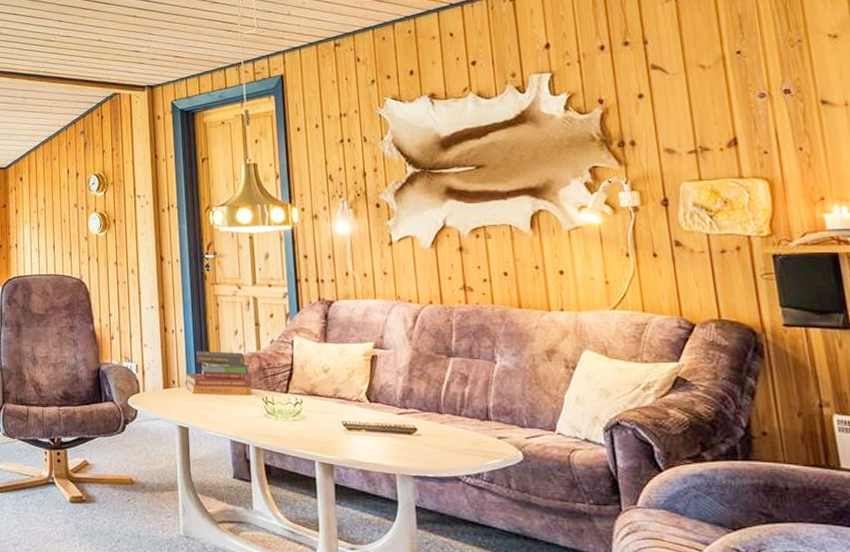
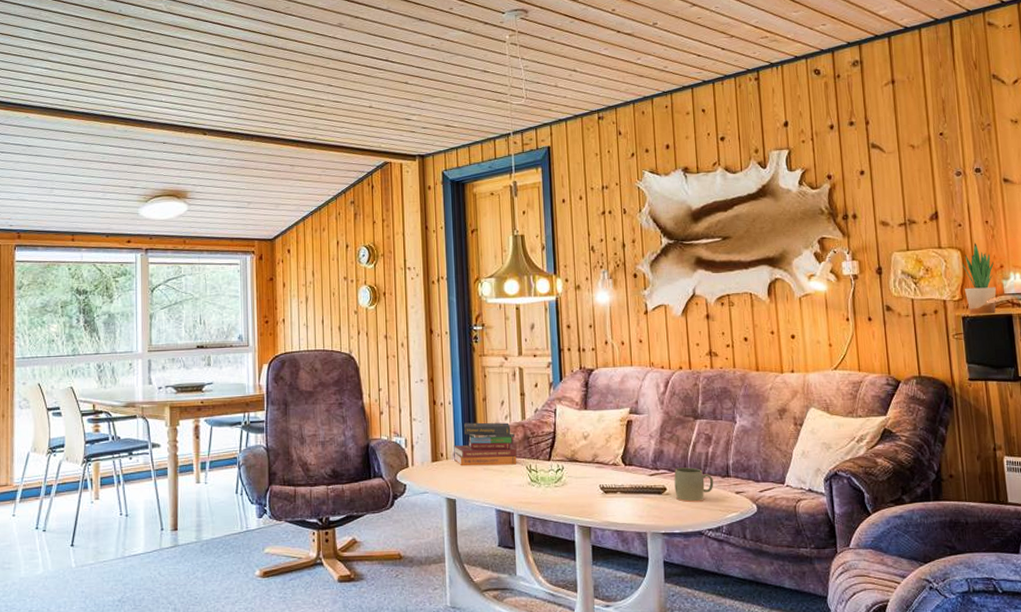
mug: none [425,407,472,446] -> present [674,467,714,503]
potted plant: none [769,172,817,252] -> present [961,243,997,314]

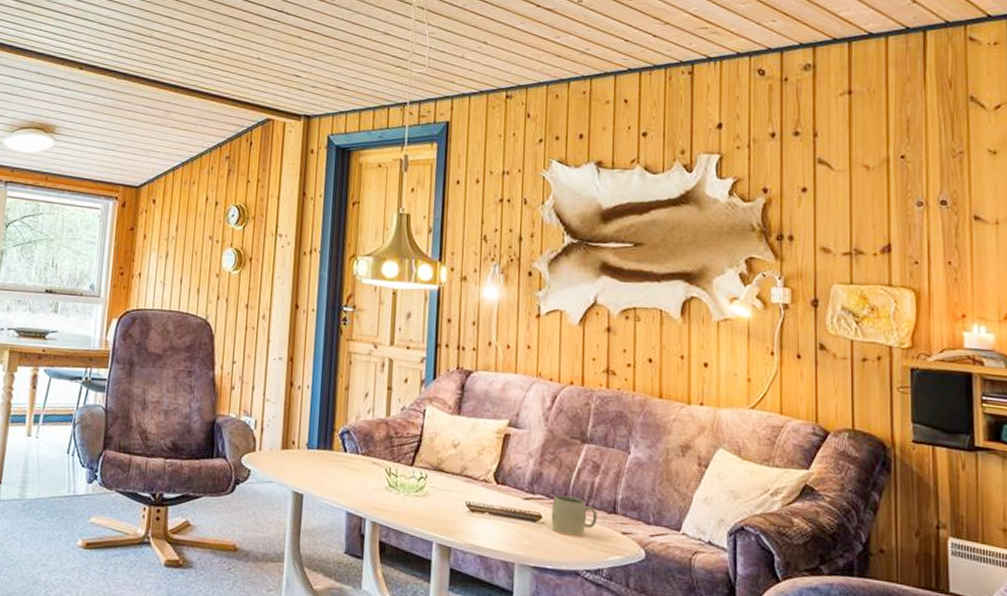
books: present [454,422,517,467] -> none [306,411,377,465]
potted plant: present [961,243,997,314] -> none [915,285,955,369]

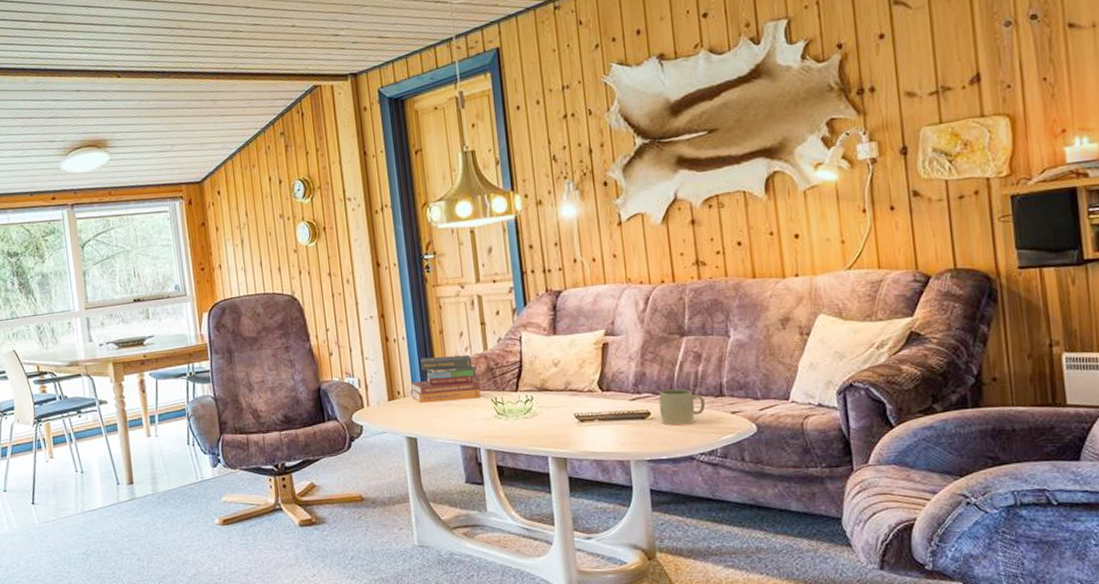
books: none [306,411,377,465] -> present [411,354,481,404]

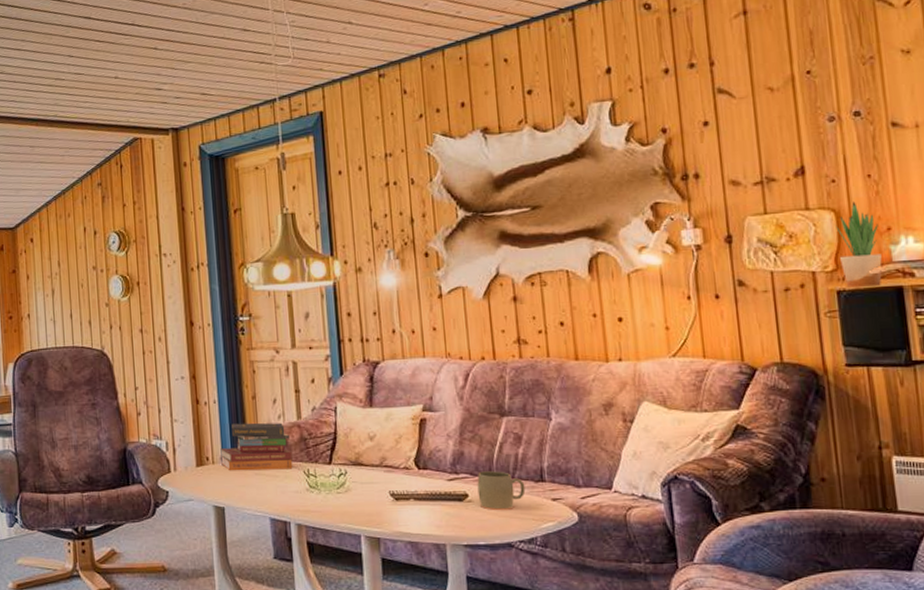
potted plant: none [1010,106,1056,191] -> present [835,202,882,287]

